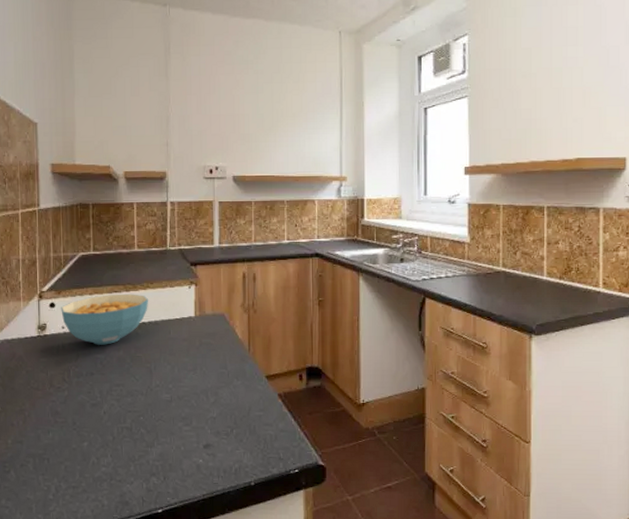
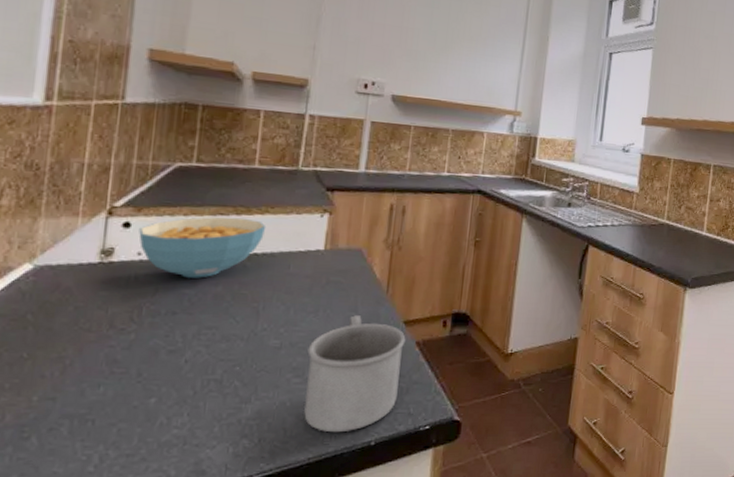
mug: none [192,372,269,474] -> present [304,315,406,433]

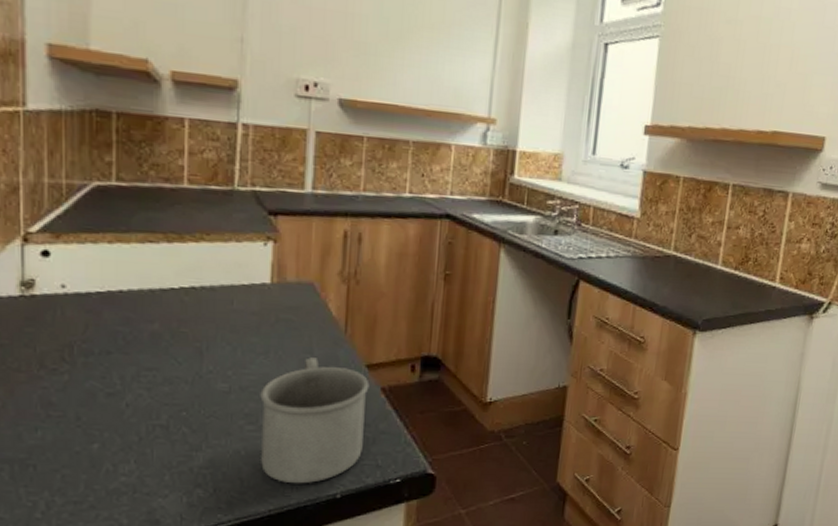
cereal bowl: present [139,217,267,278] -> none [60,245,203,314]

